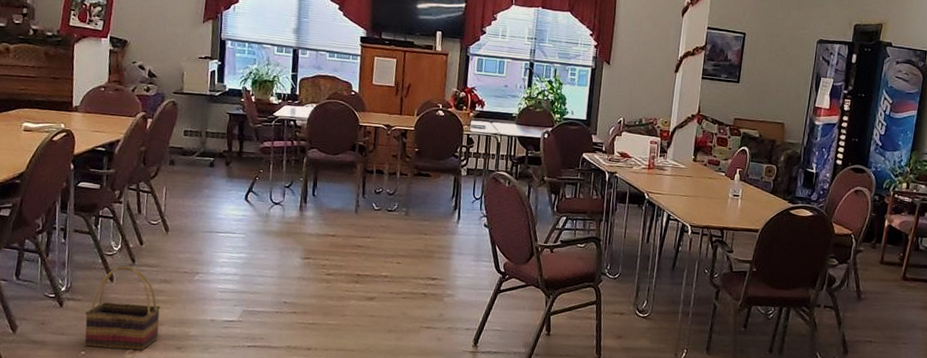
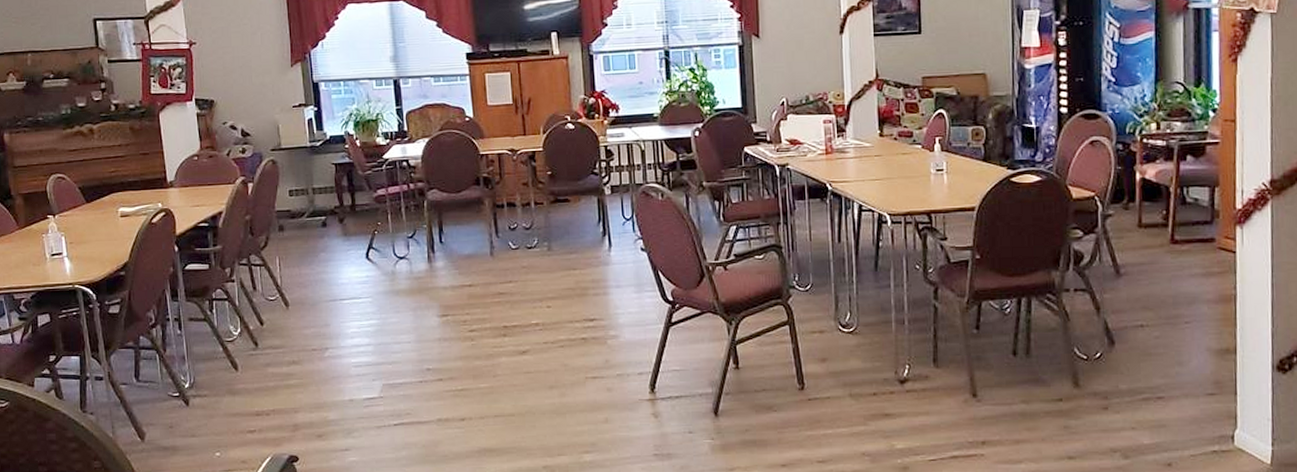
woven basket: present [84,265,160,351] -> none [214,350,295,446]

